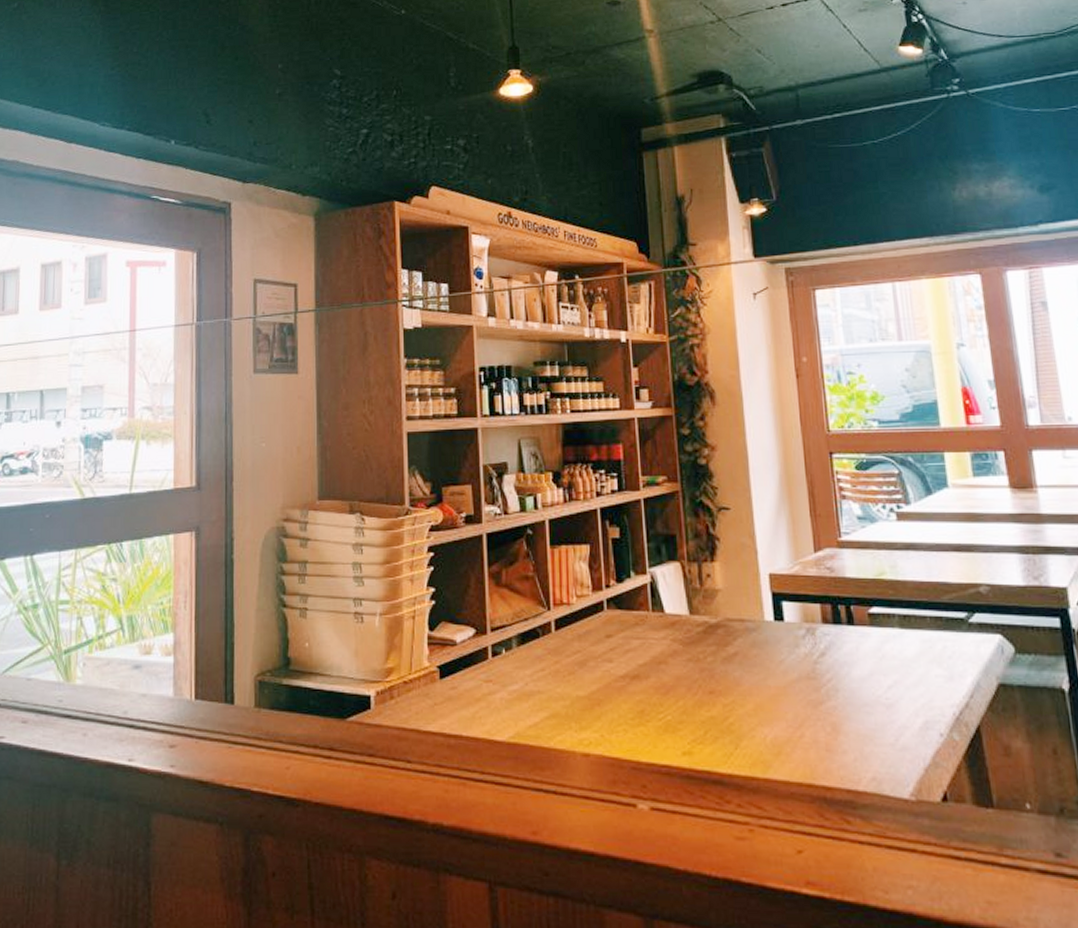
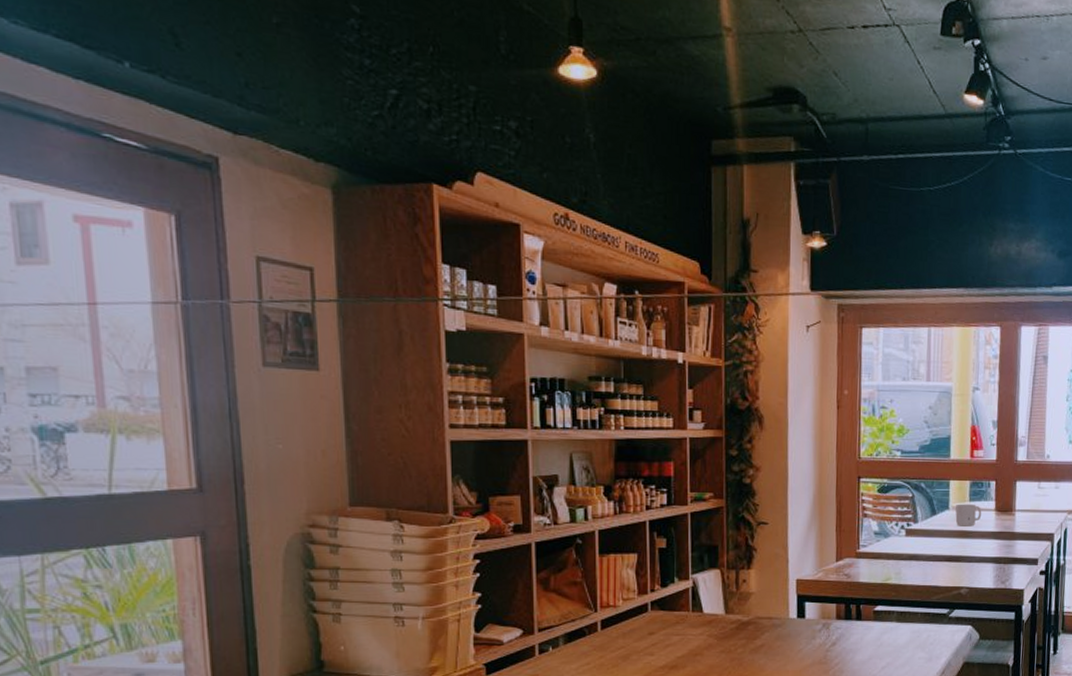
mug: none [956,480,992,508] -> present [955,504,982,526]

